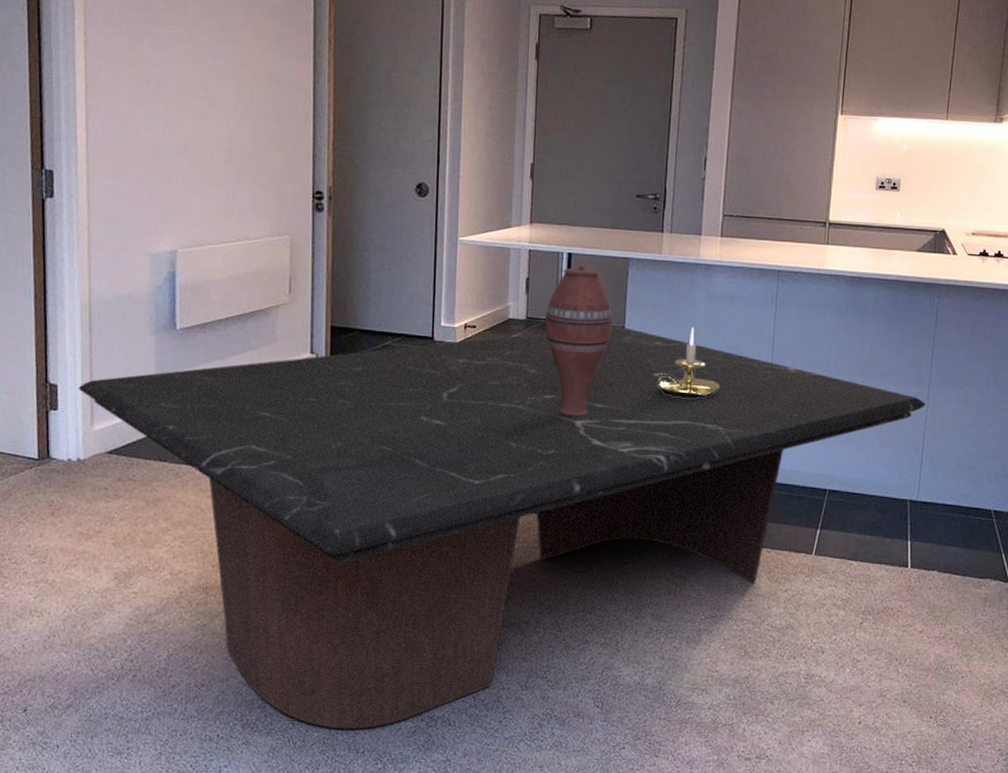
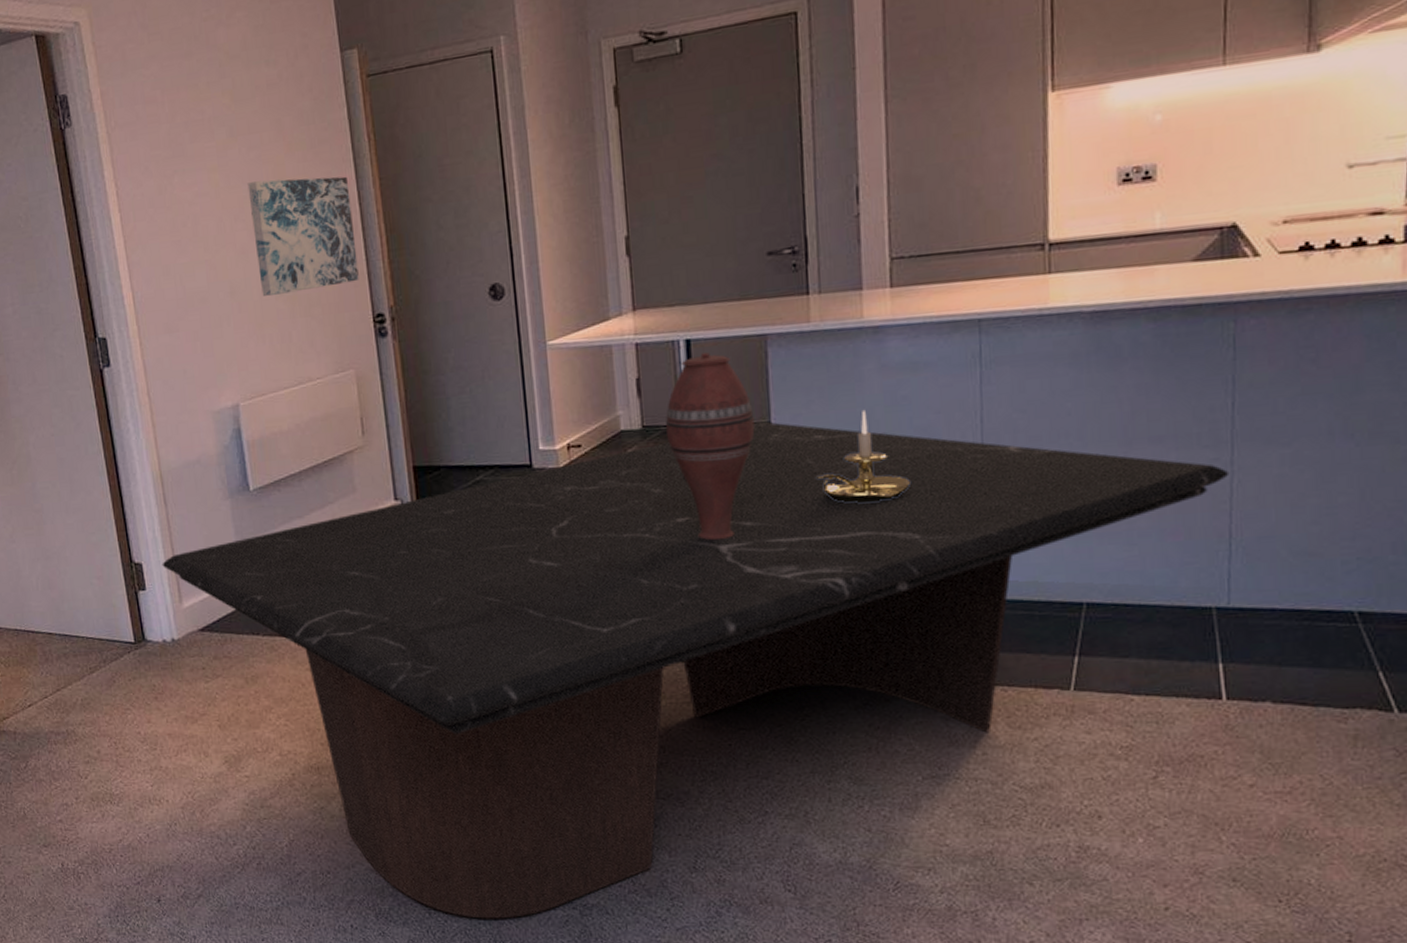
wall art: none [213,58,307,161] -> present [247,176,359,297]

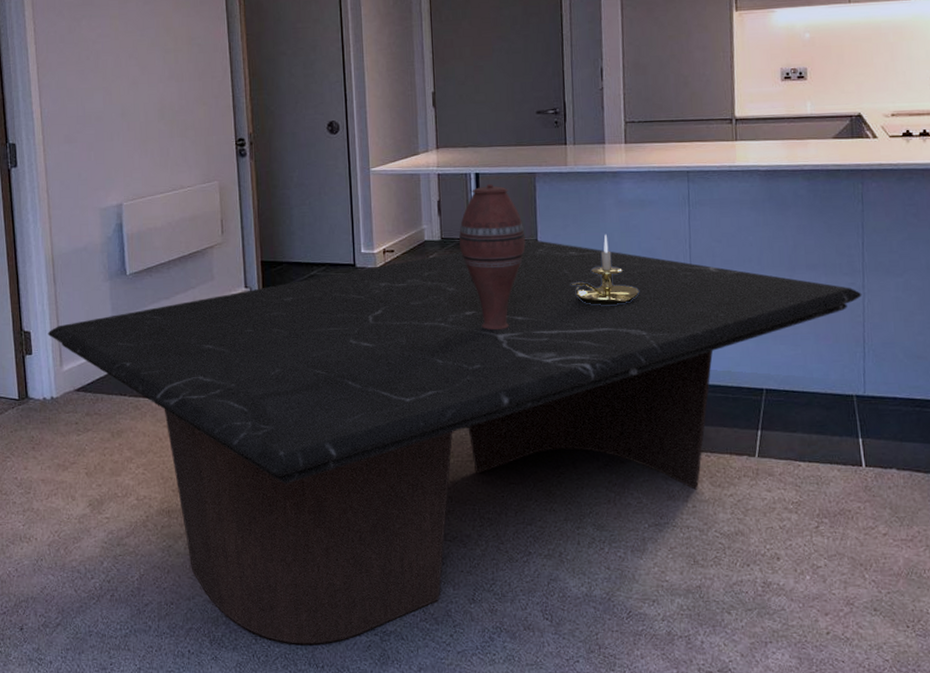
wall art: present [247,176,359,297] -> none [141,28,226,119]

